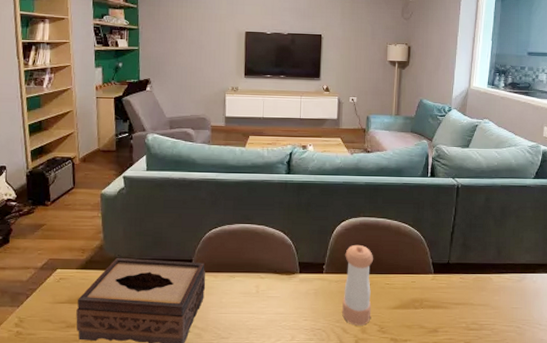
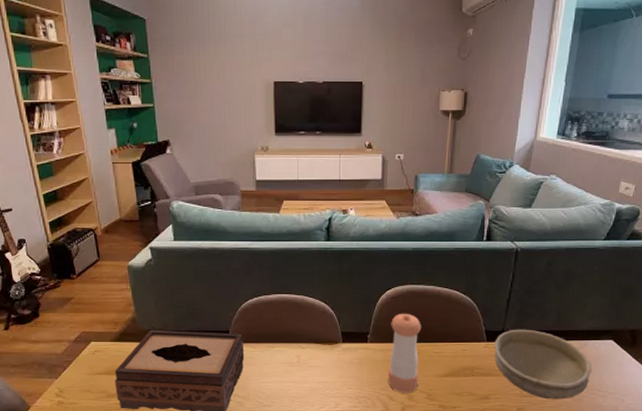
bowl: none [441,262,532,333] -> present [494,329,593,399]

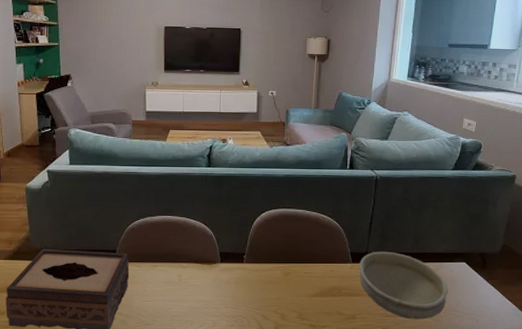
pepper shaker: present [388,313,422,393] -> none [262,235,293,312]

